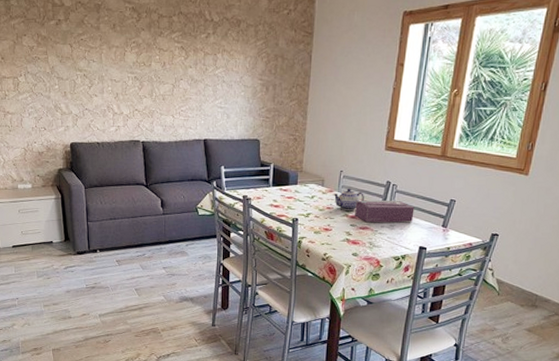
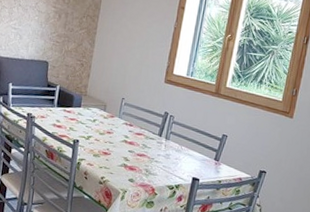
teapot: present [333,188,364,211] -> none [114,115,143,137]
tissue box: present [355,200,415,223] -> none [133,127,190,154]

